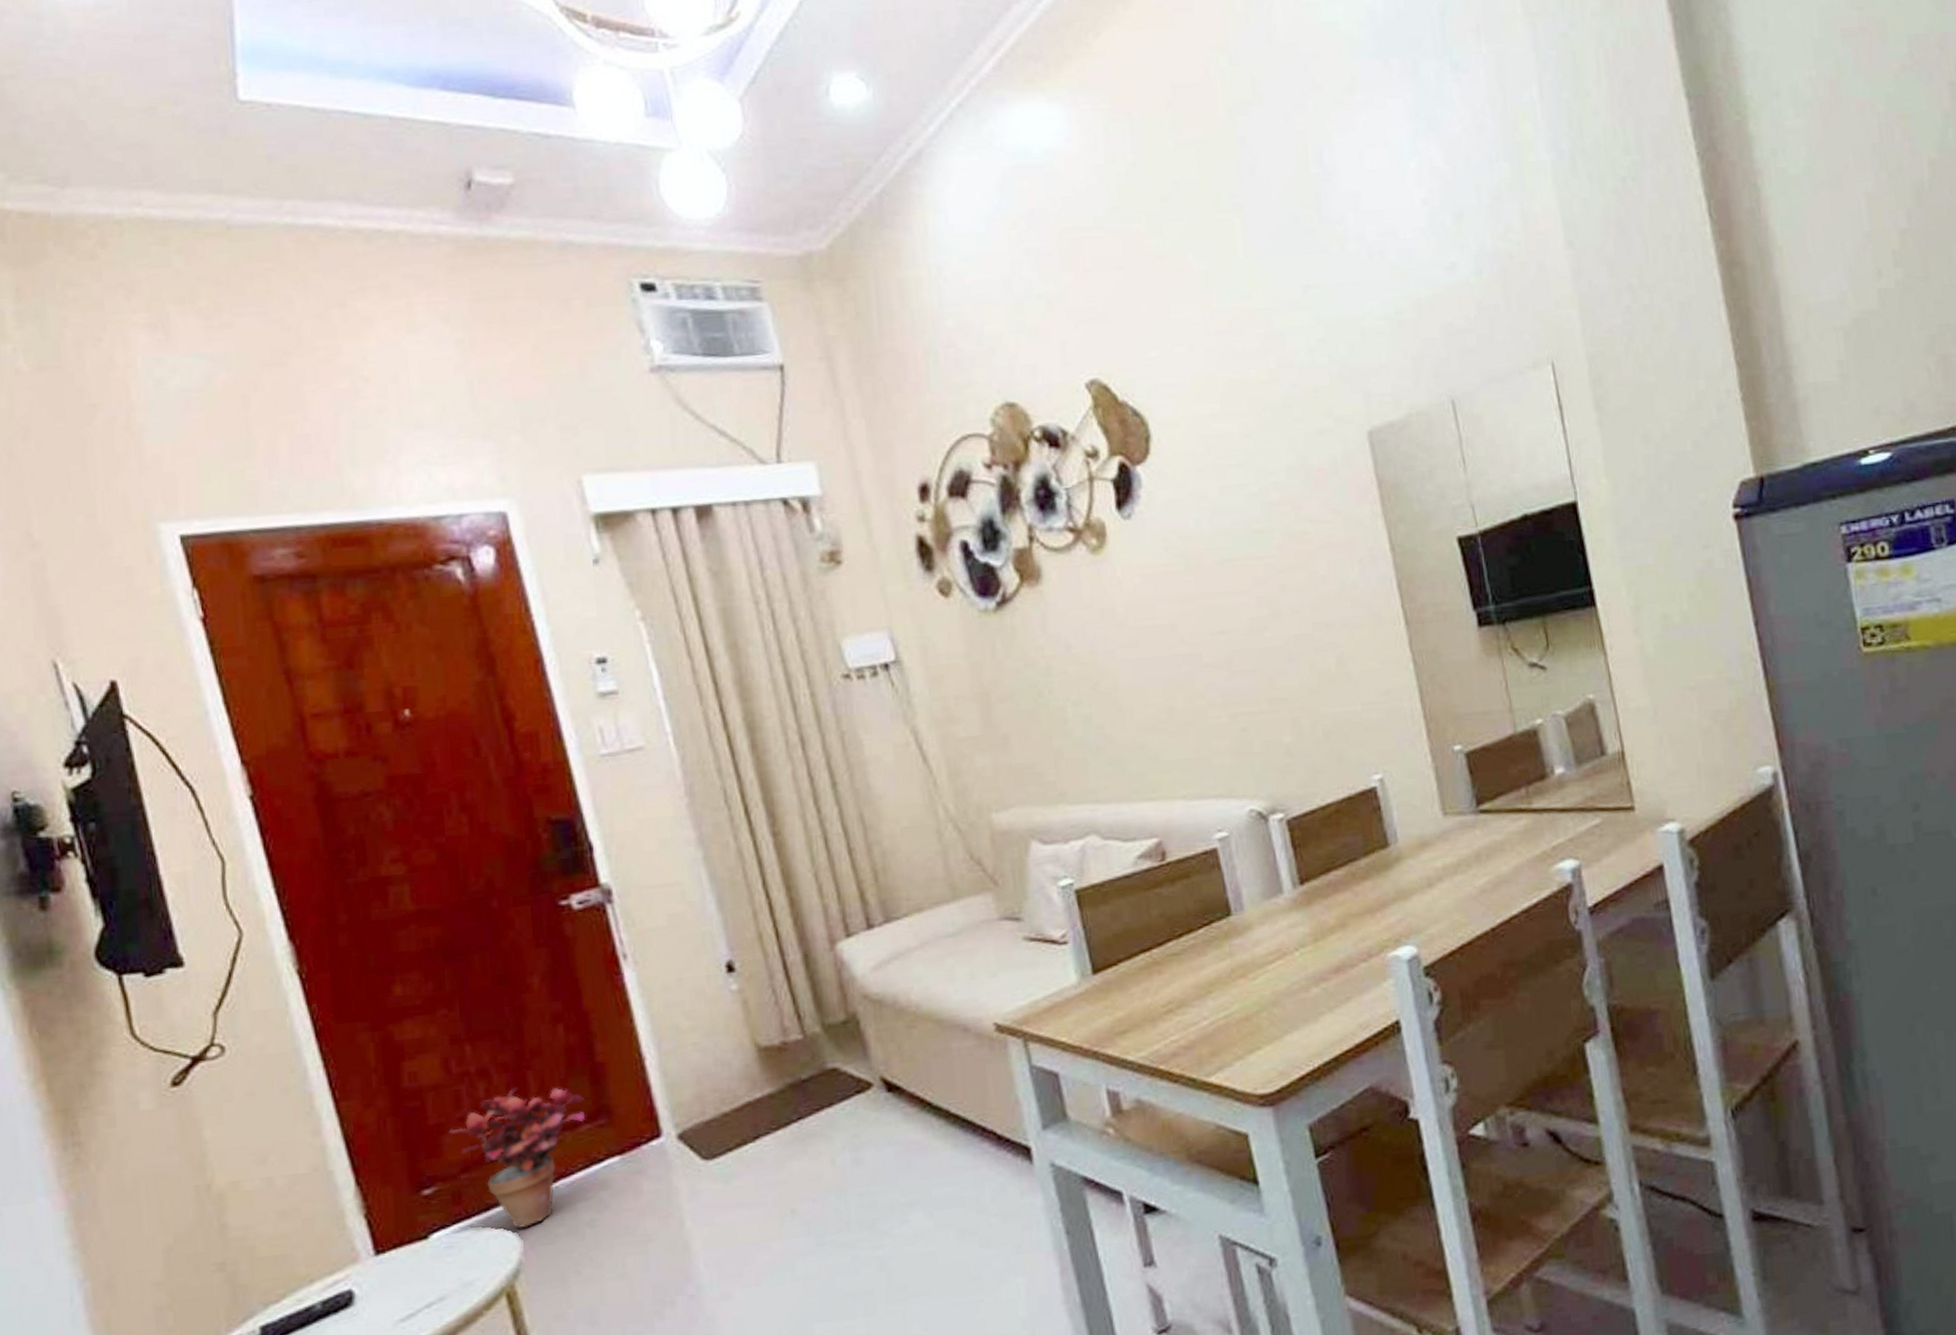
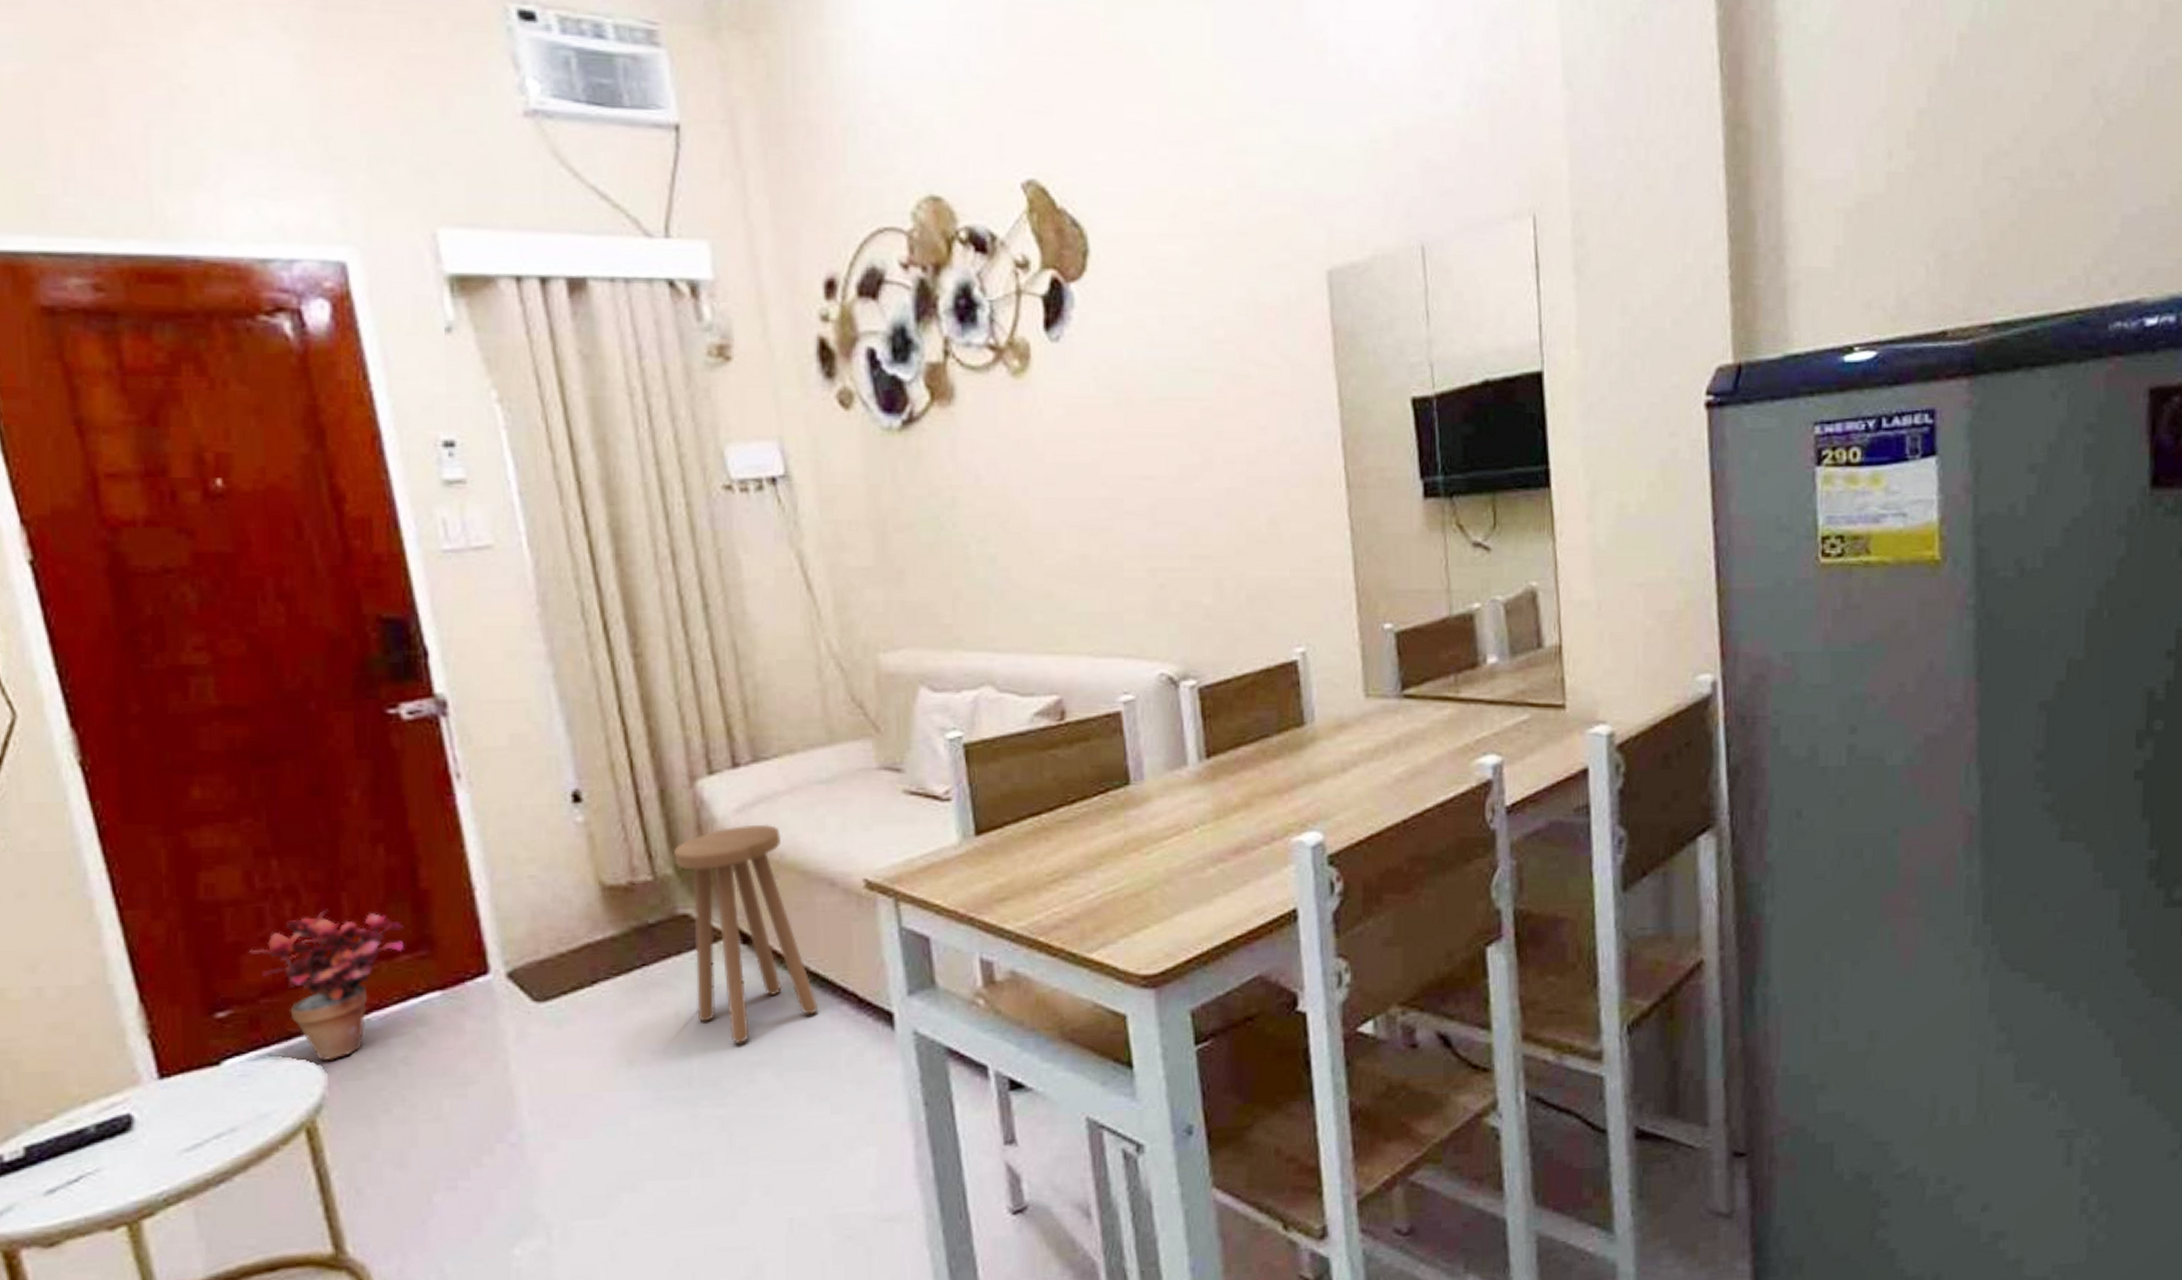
stool: none [820,978,961,1187] -> present [674,824,819,1045]

